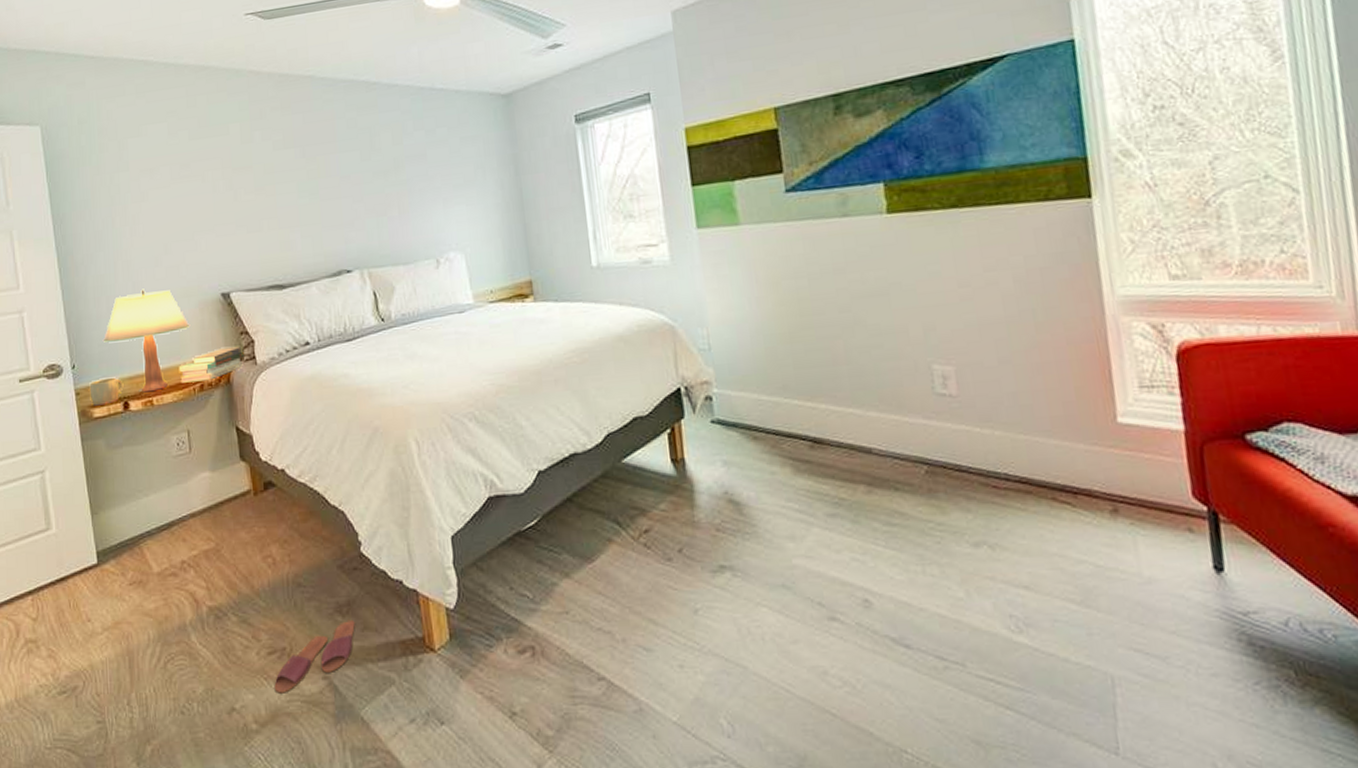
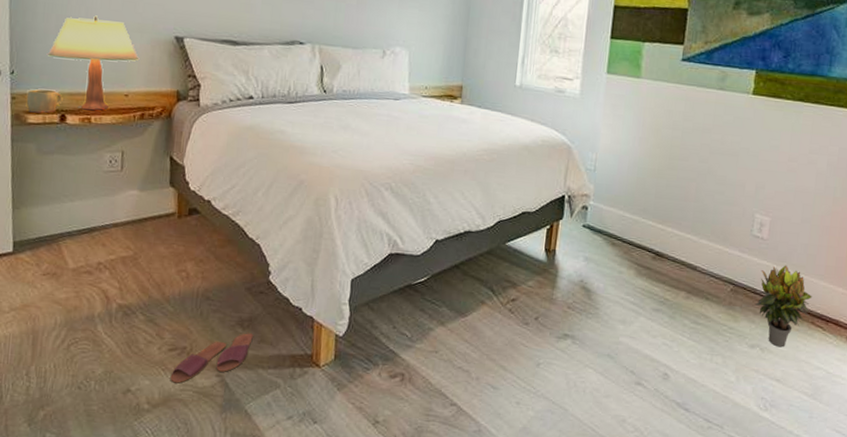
books: present [178,347,243,383] -> none [121,85,187,112]
potted plant: none [960,425,1045,541] -> present [755,265,812,347]

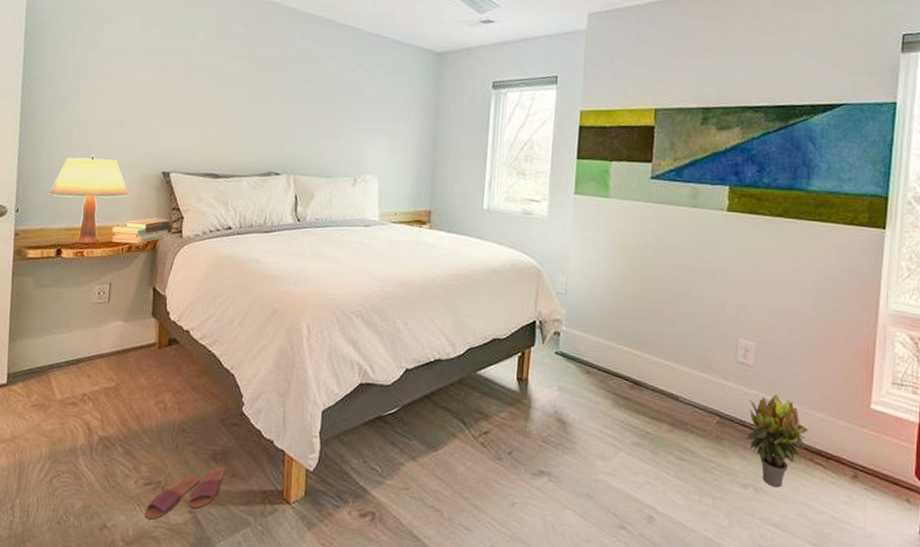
mug: present [26,89,62,114] -> none [27,225,59,248]
books: none [121,85,187,112] -> present [111,218,171,244]

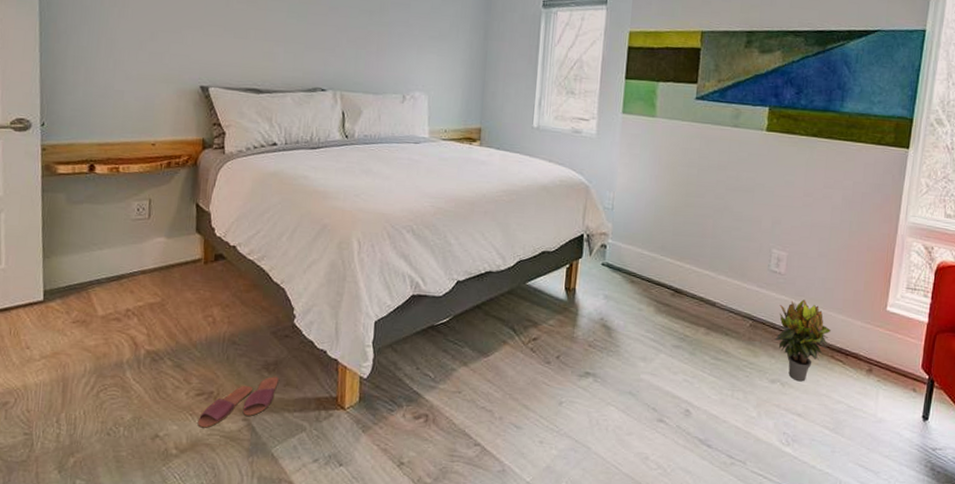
table lamp: present [49,156,129,245] -> none [77,68,165,160]
books: present [111,218,171,244] -> none [148,134,213,160]

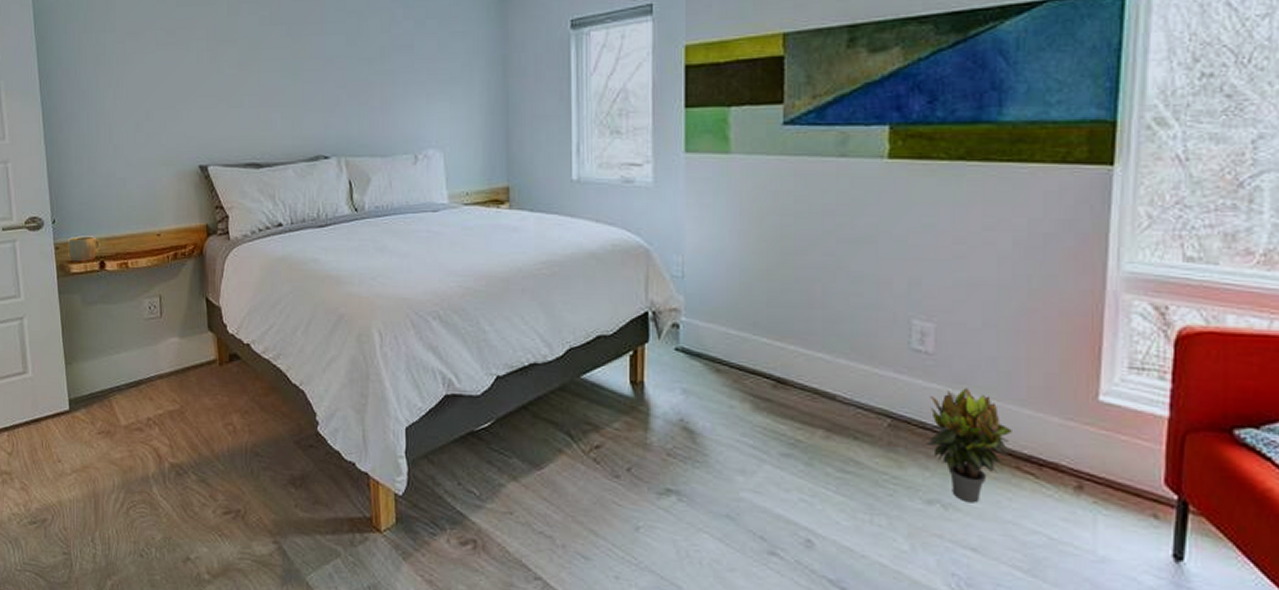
mug: none [56,140,91,164] -> present [68,236,100,262]
slippers: present [197,377,279,428] -> none [227,493,307,551]

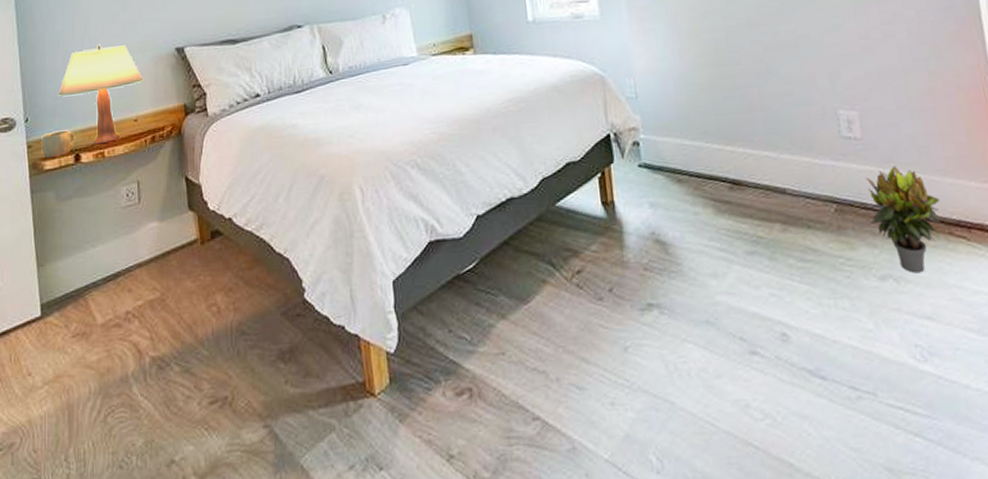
table lamp: none [84,154,166,255] -> present [58,45,143,145]

